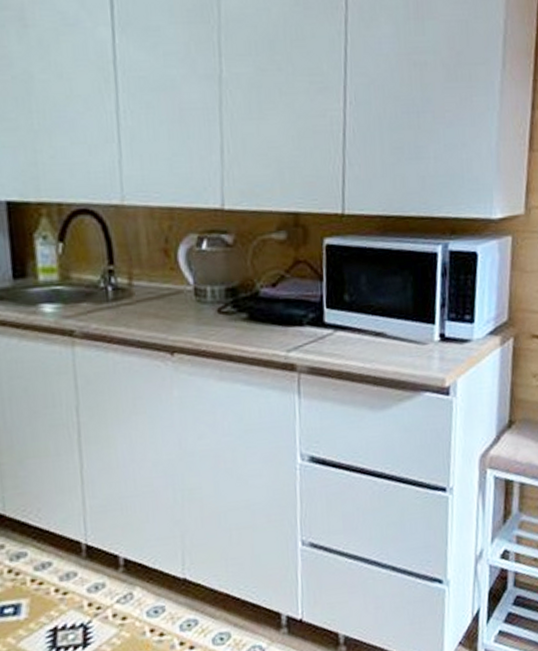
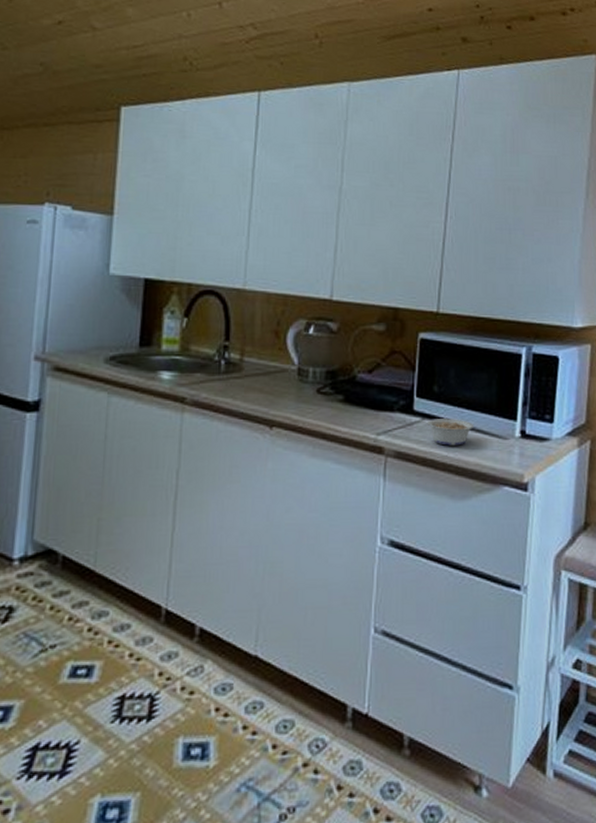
legume: none [332,327,391,357] -> present [420,419,474,446]

